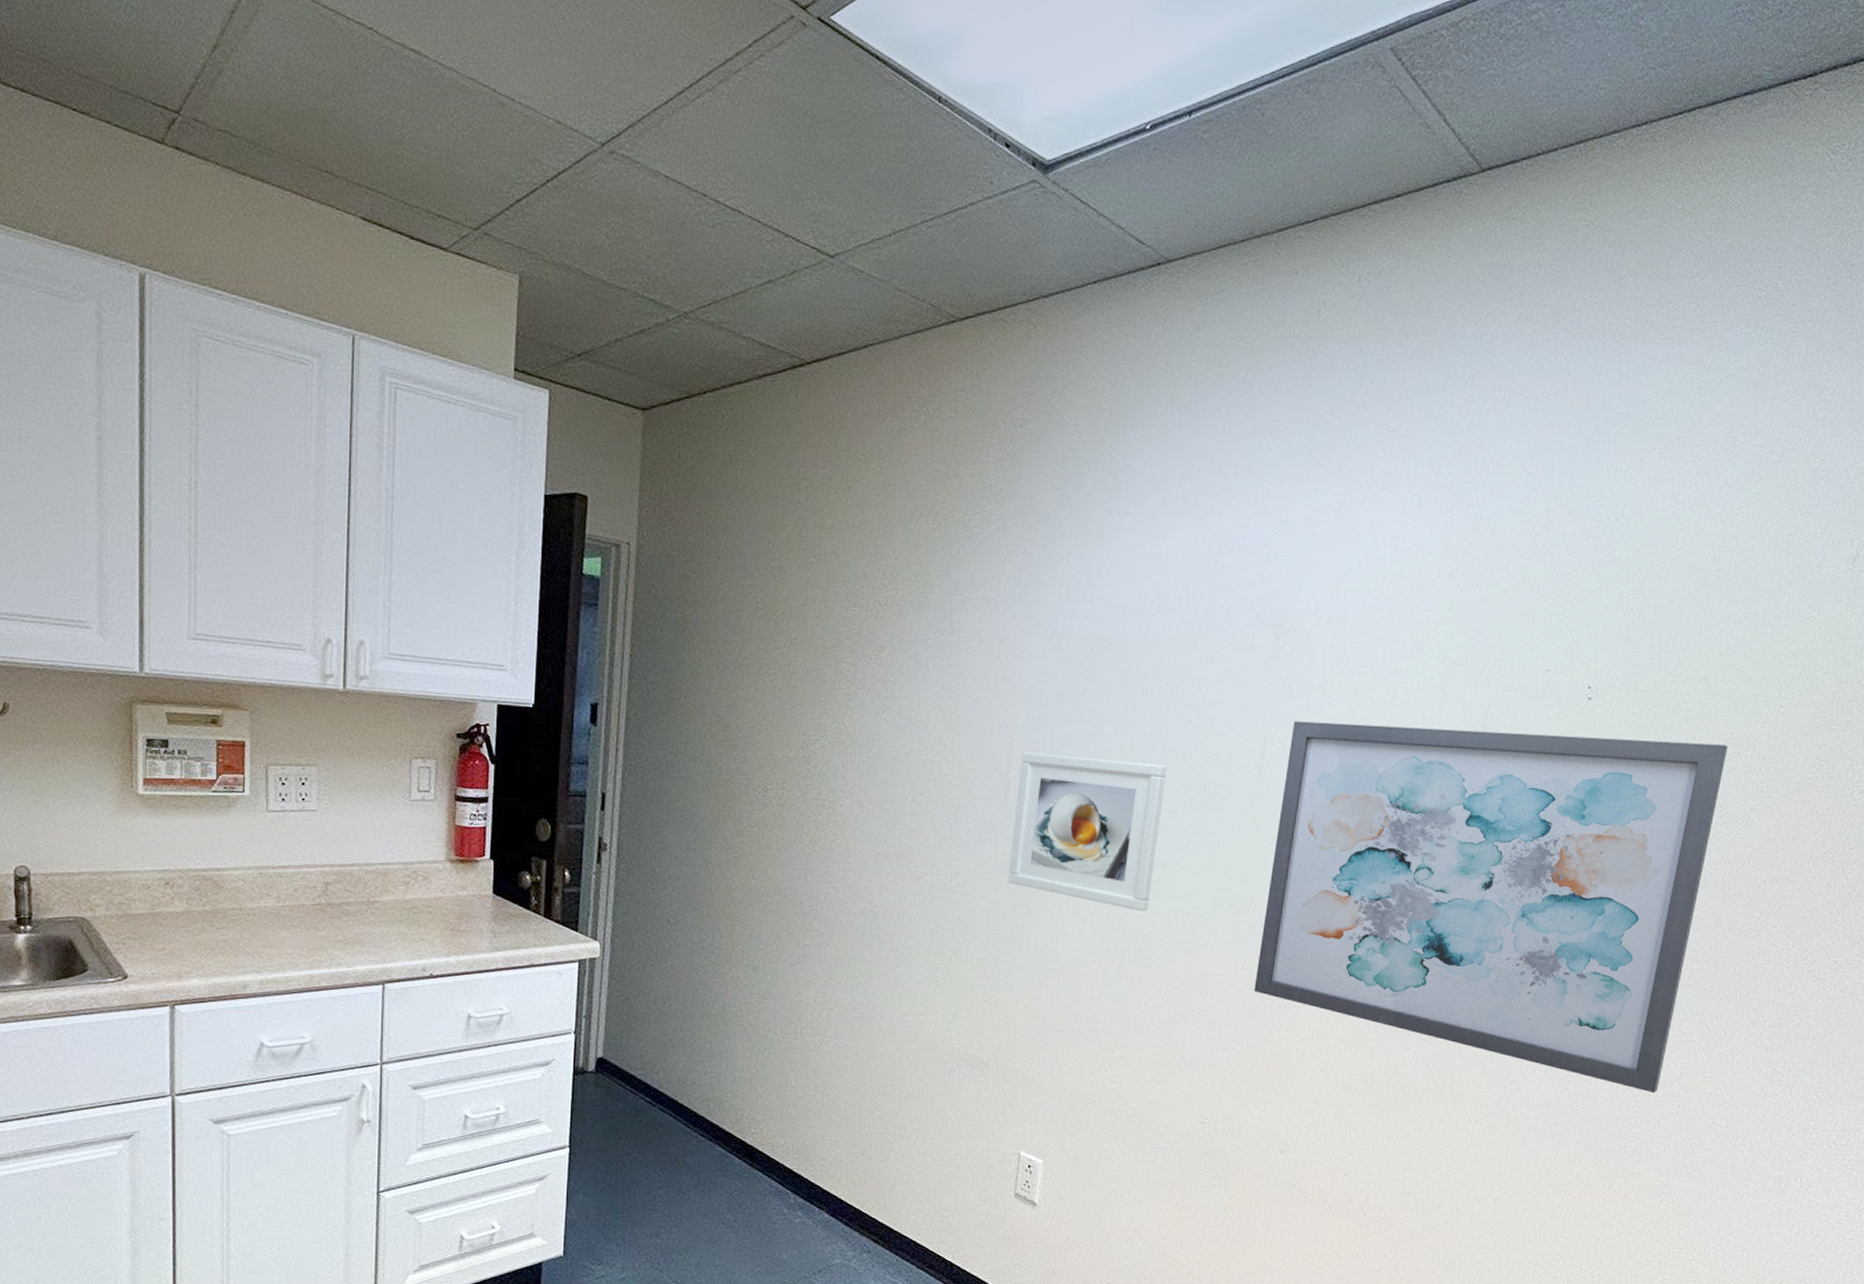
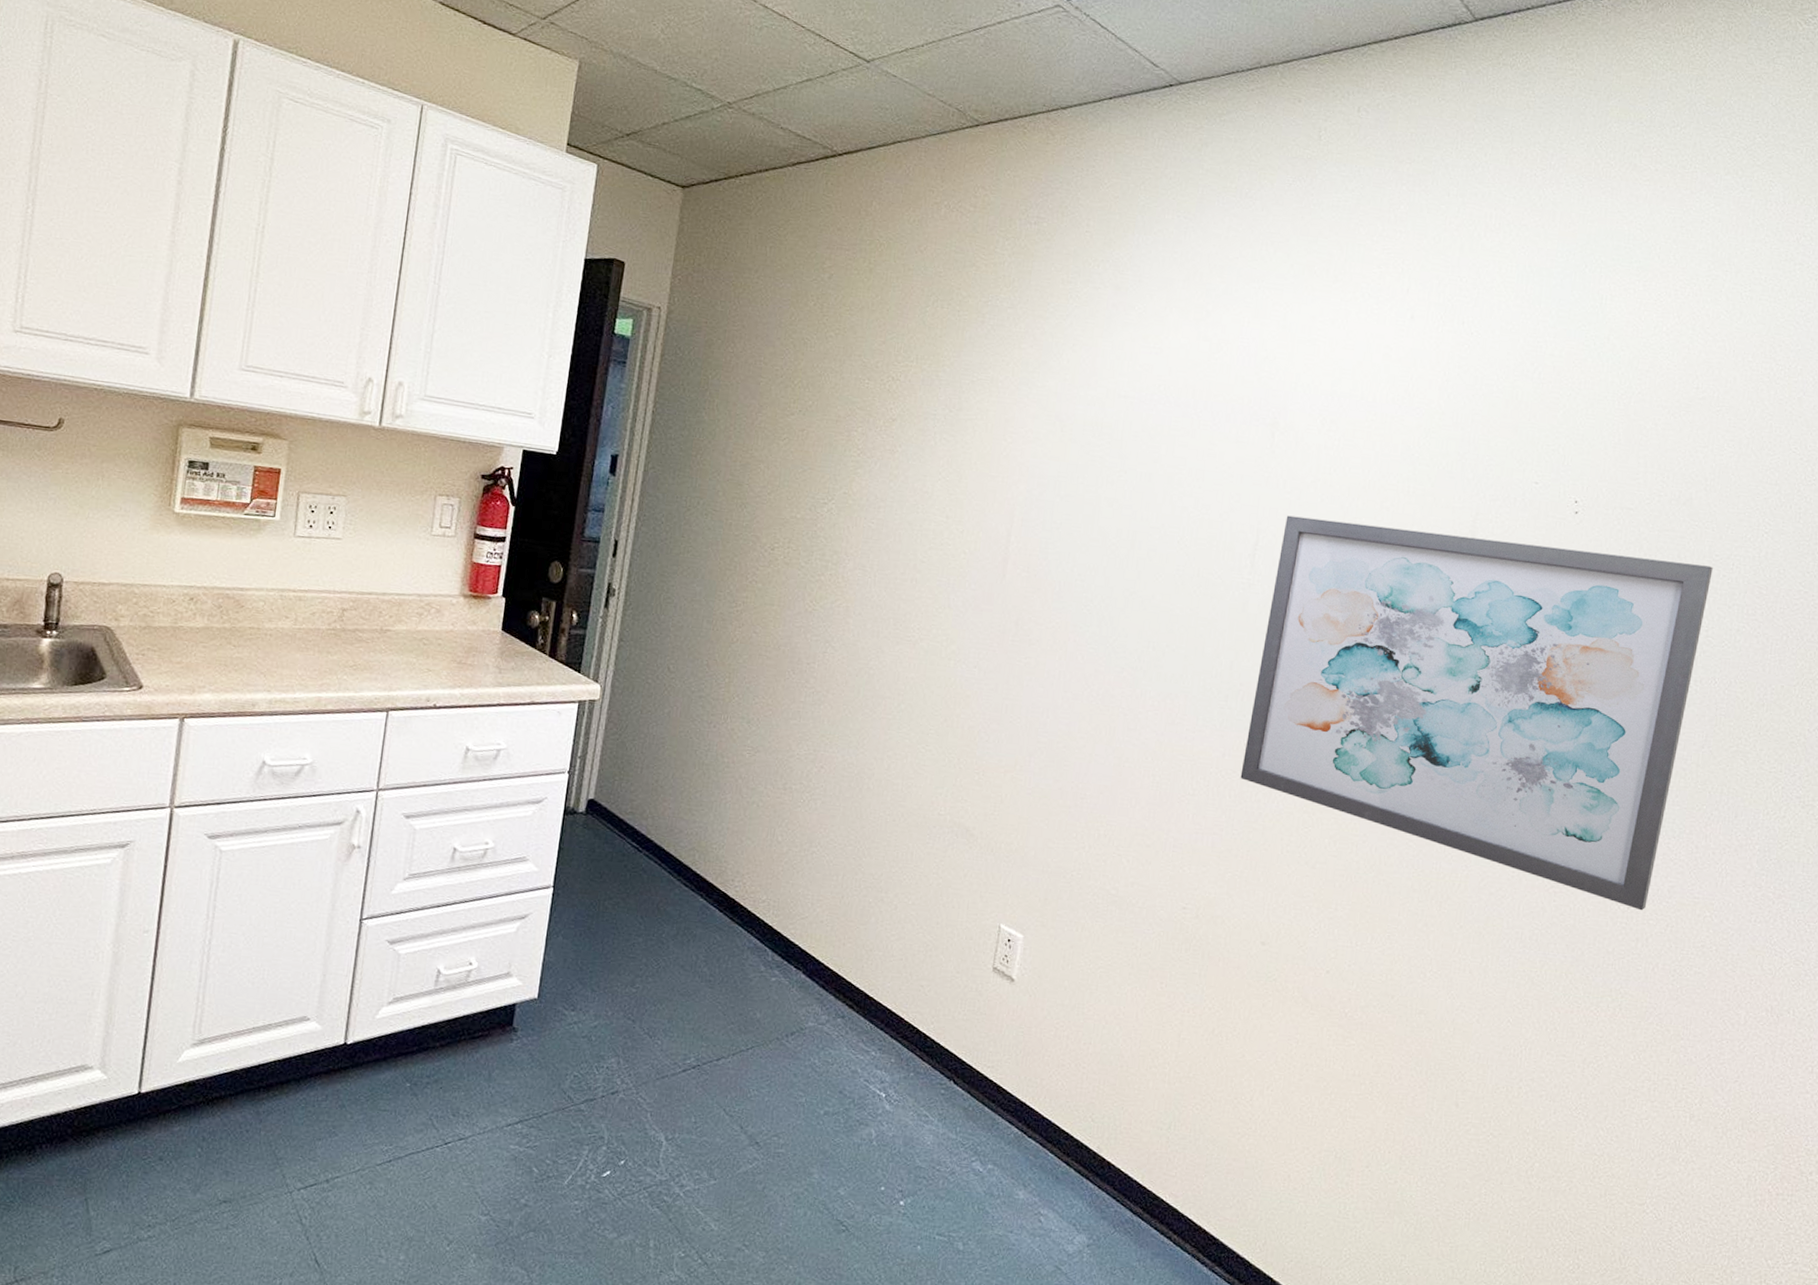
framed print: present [1008,752,1167,912] -> none [1001,528,1162,691]

